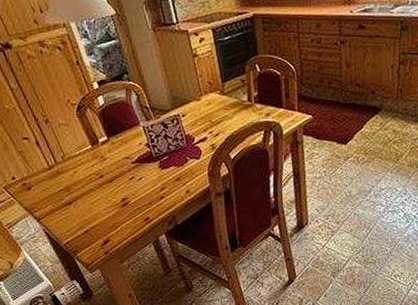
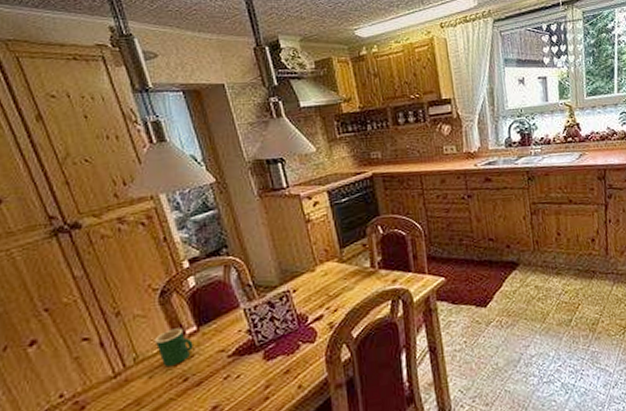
mug: none [76,137,105,165] -> present [154,328,193,366]

